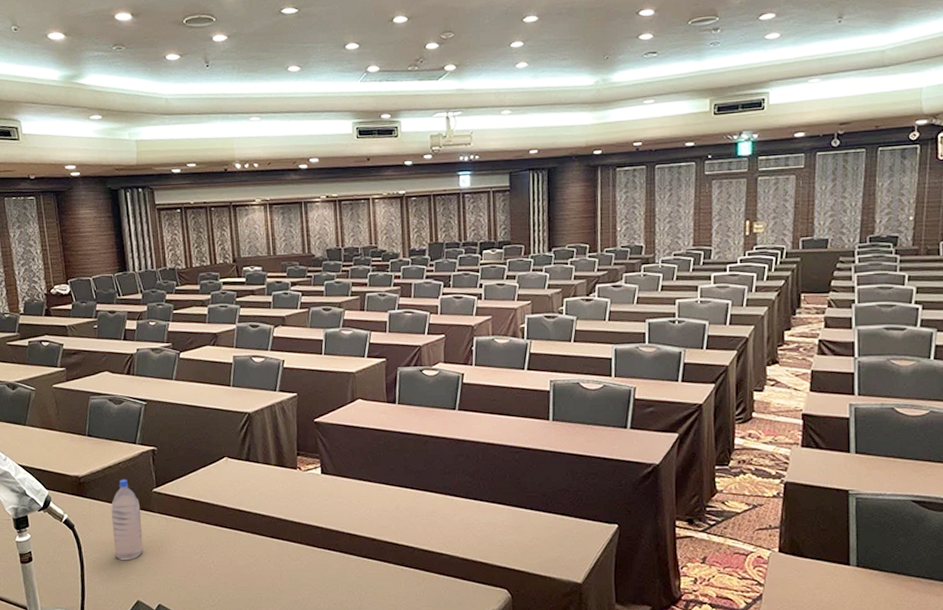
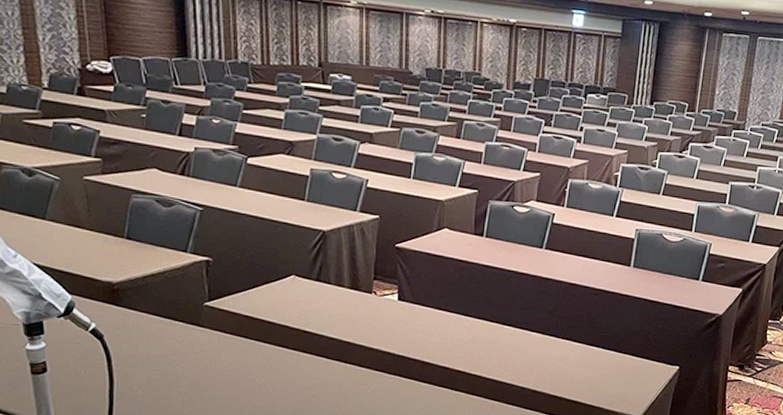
water bottle: present [111,479,144,561] -> none [152,289,189,377]

